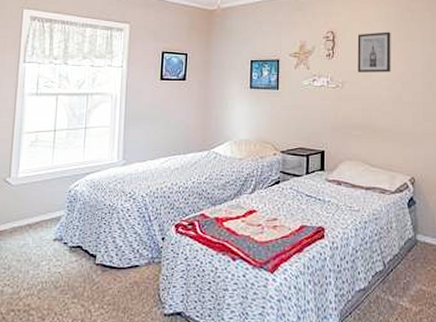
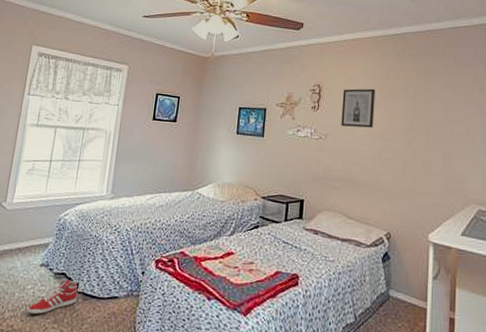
sneaker: none [44,252,96,291] -> present [27,279,78,315]

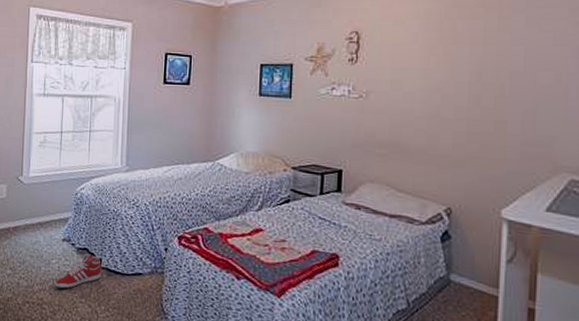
wall art: present [341,88,376,128] -> none [386,32,431,82]

